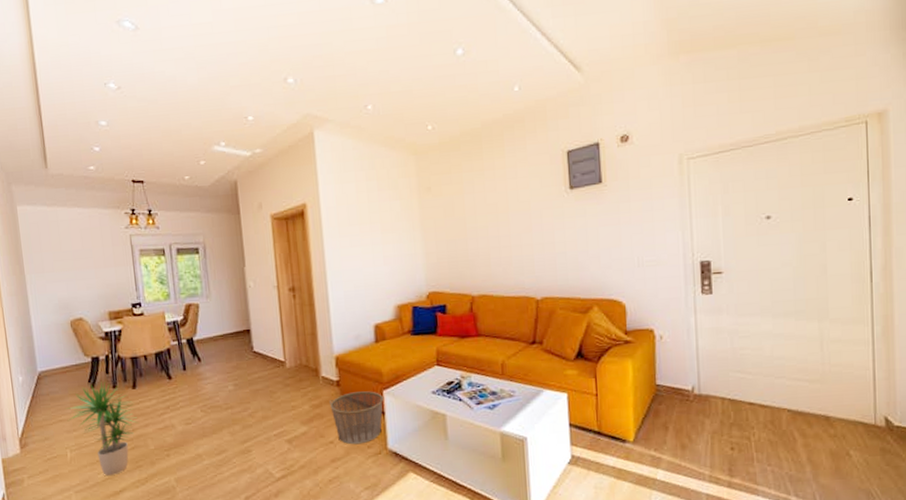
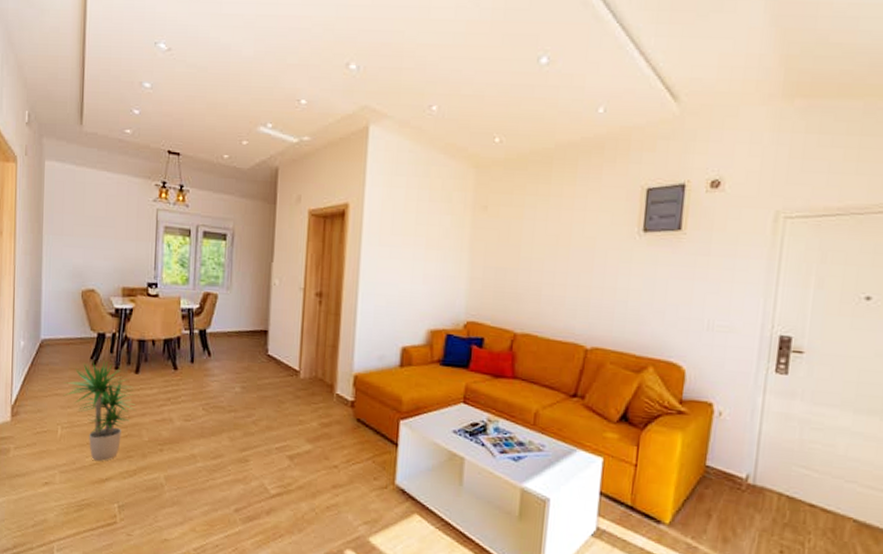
basket: present [330,391,384,445] -> none [340,416,400,474]

